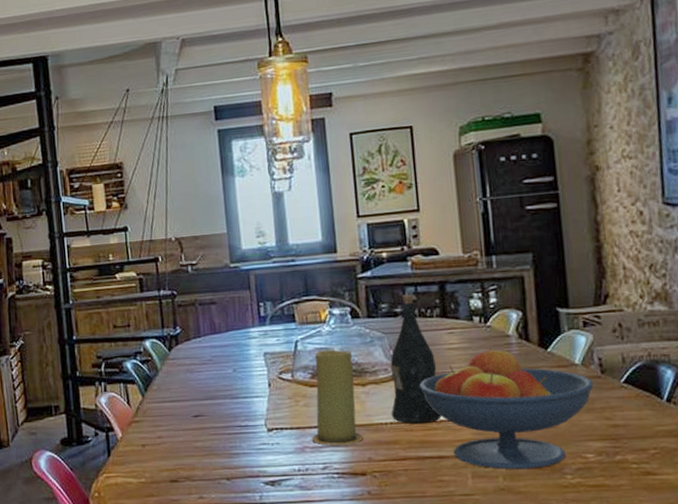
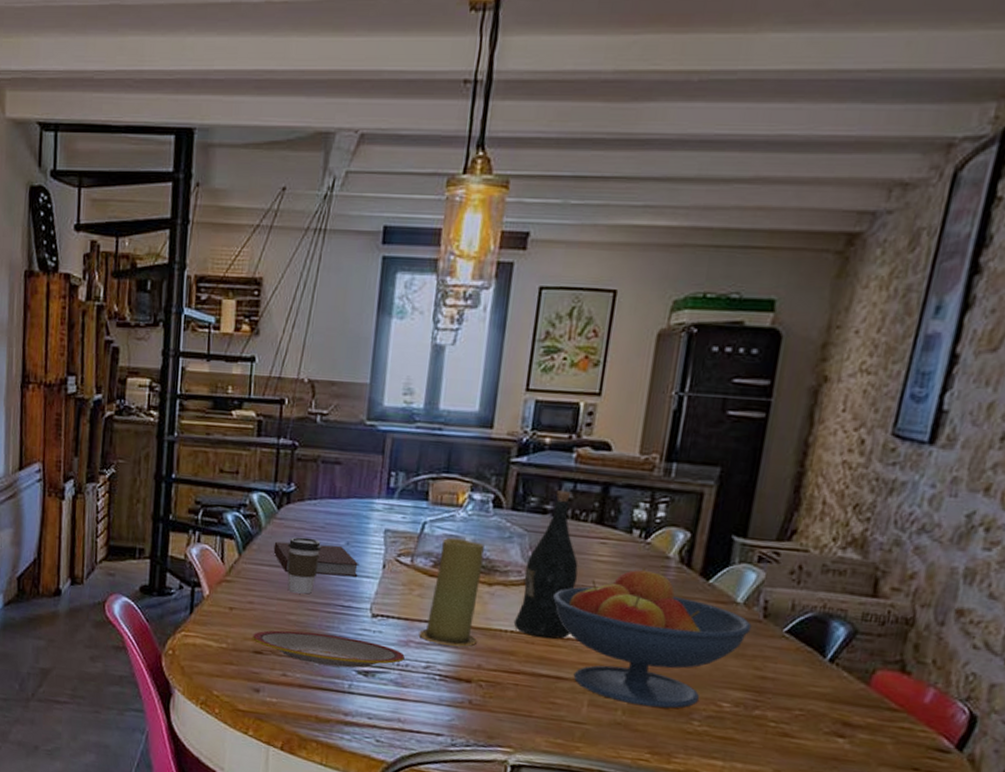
plate: none [167,453,304,483] -> present [253,630,405,668]
notebook: none [171,373,249,405] -> present [273,541,360,577]
coffee cup: none [183,371,213,422] -> present [287,537,322,594]

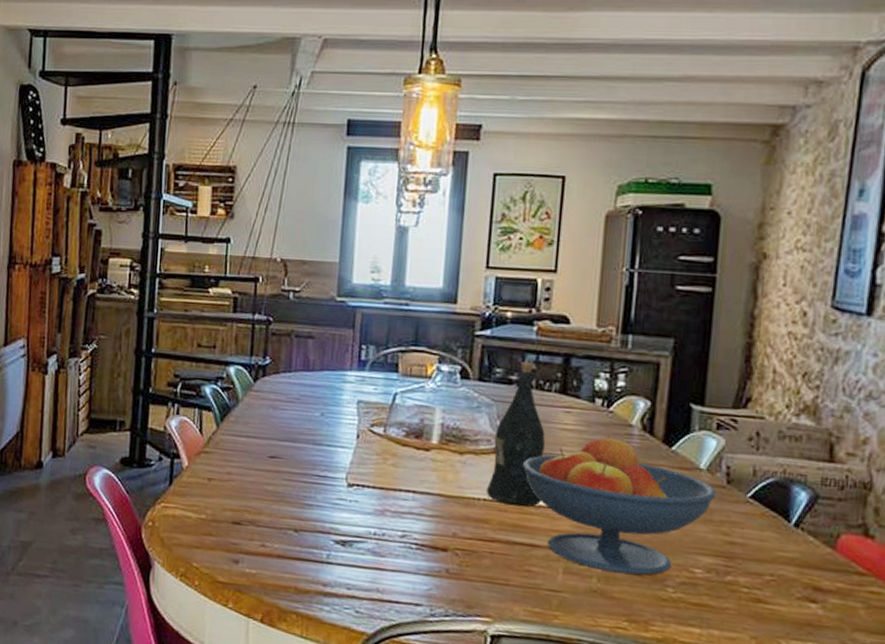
plate: present [253,630,405,668] -> none [231,500,381,538]
notebook: present [273,541,360,577] -> none [250,413,334,447]
coffee cup: present [287,537,322,594] -> none [264,408,297,465]
candle: present [419,537,485,647] -> none [394,407,454,516]

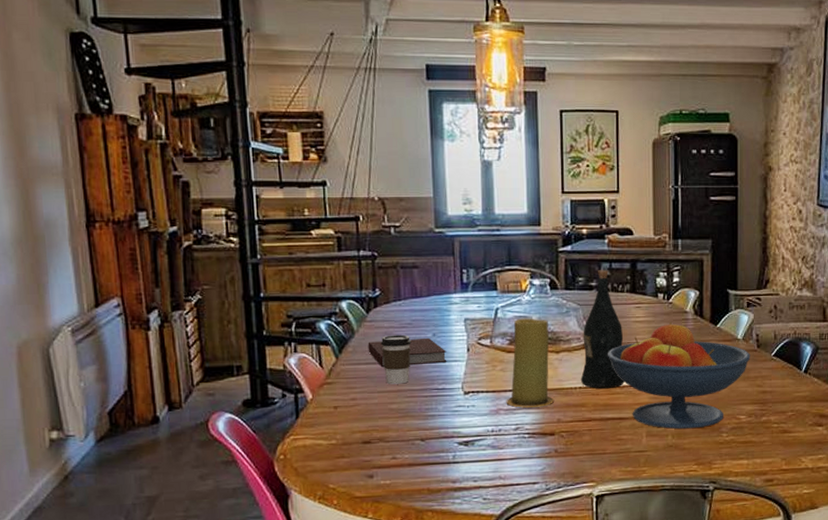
notebook: none [250,413,334,447] -> present [368,337,447,368]
coffee cup: none [264,408,297,465] -> present [380,334,412,384]
candle: none [394,407,454,516] -> present [506,318,555,408]

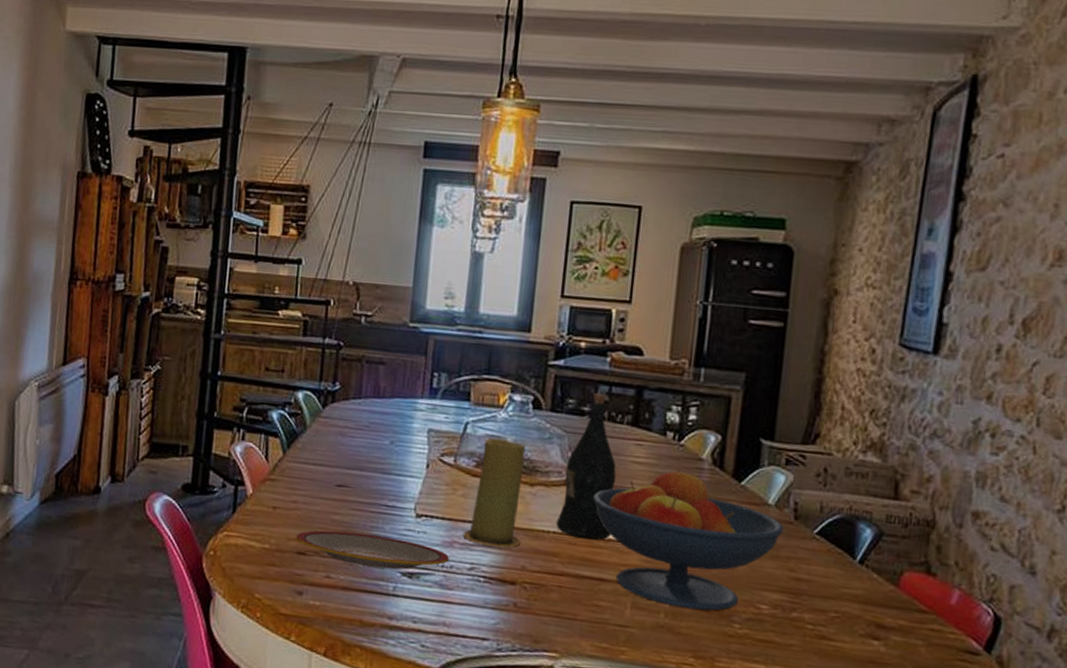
plate: none [360,415,497,443] -> present [296,530,449,570]
notebook: present [368,337,447,368] -> none [318,440,404,476]
coffee cup: present [380,334,412,384] -> none [332,435,366,494]

